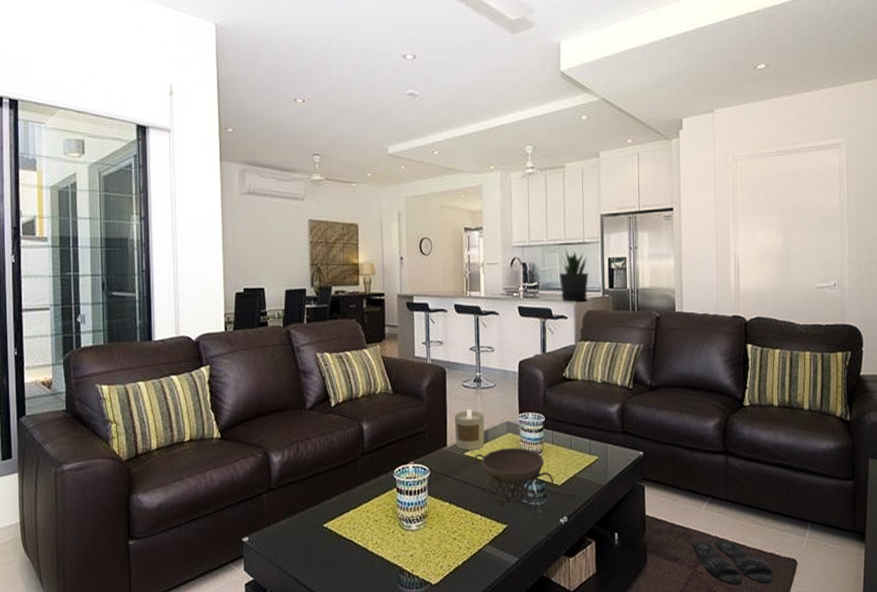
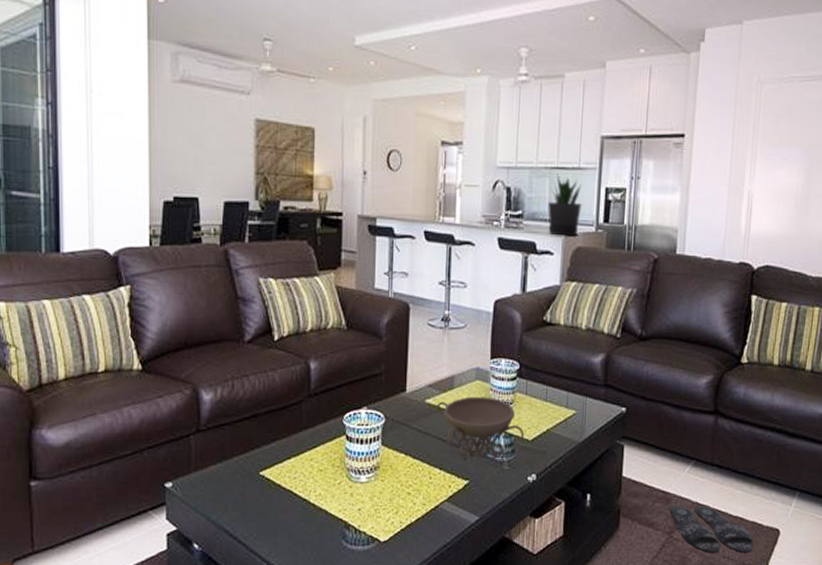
candle: present [454,409,485,450] -> none [415,351,451,397]

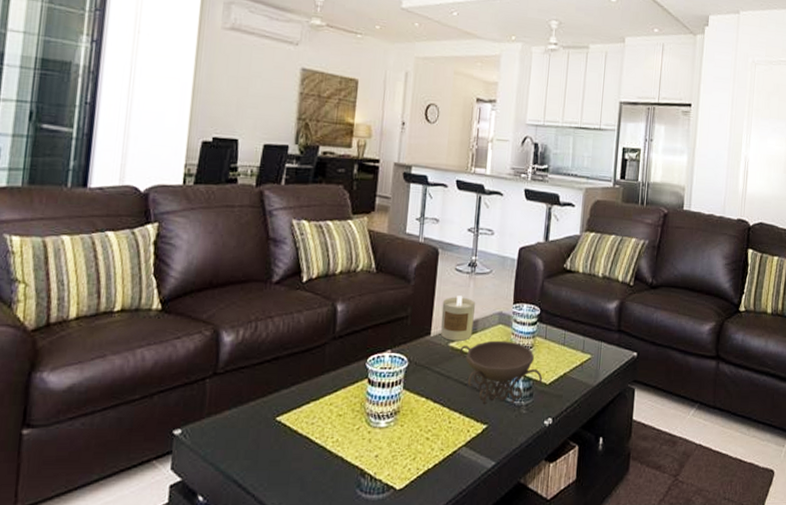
candle: none [415,351,451,397] -> present [440,296,476,341]
planter: present [548,174,582,236] -> none [570,133,602,190]
slippers: present [669,506,753,553] -> none [675,448,751,495]

